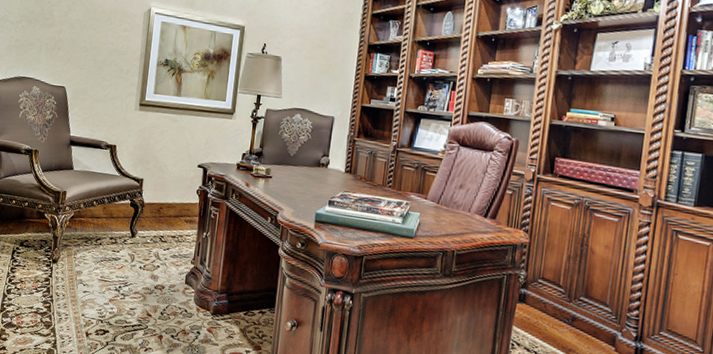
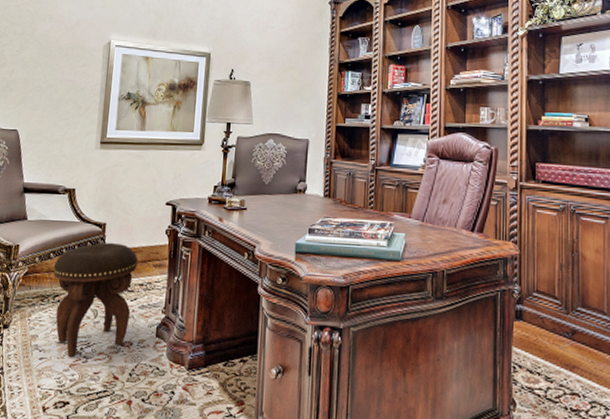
footstool: none [96,196,171,293] -> present [53,242,138,357]

